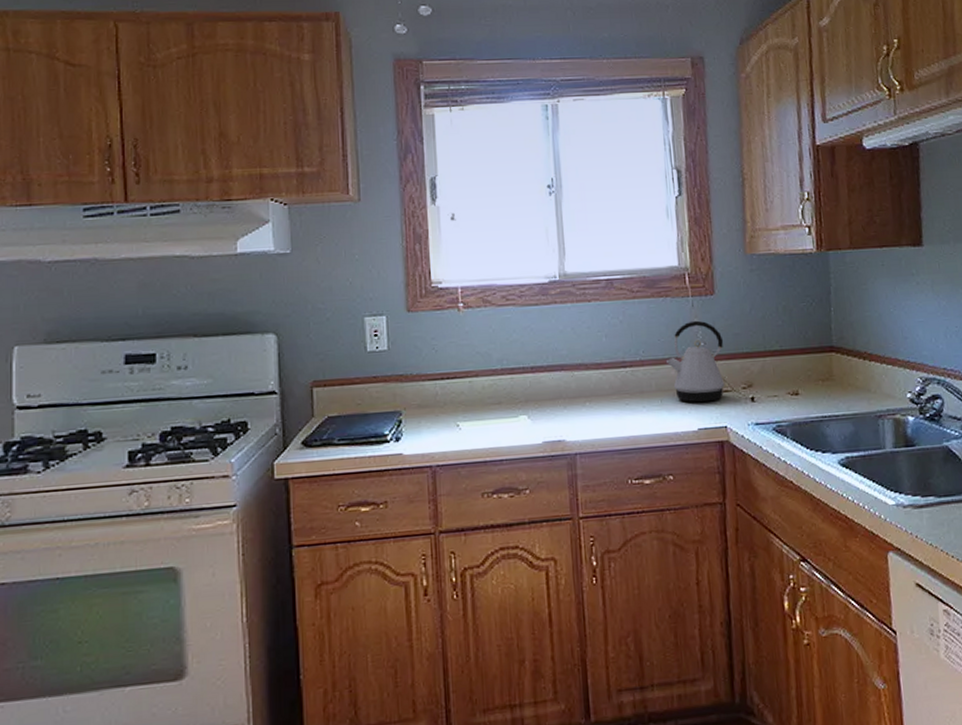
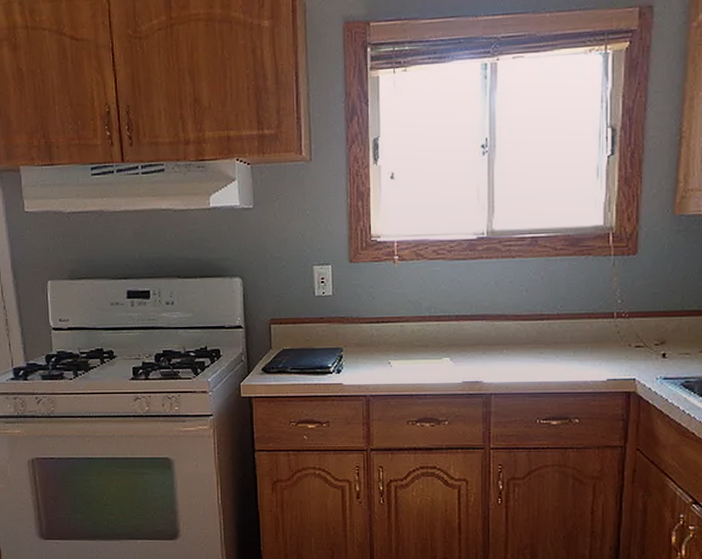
kettle: present [665,320,730,403] -> none [582,278,642,356]

